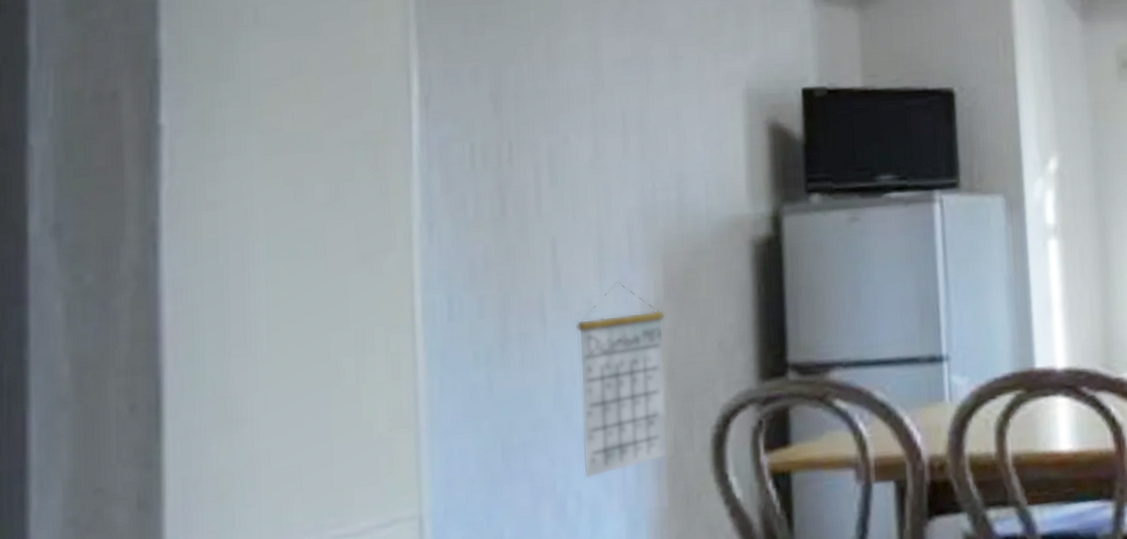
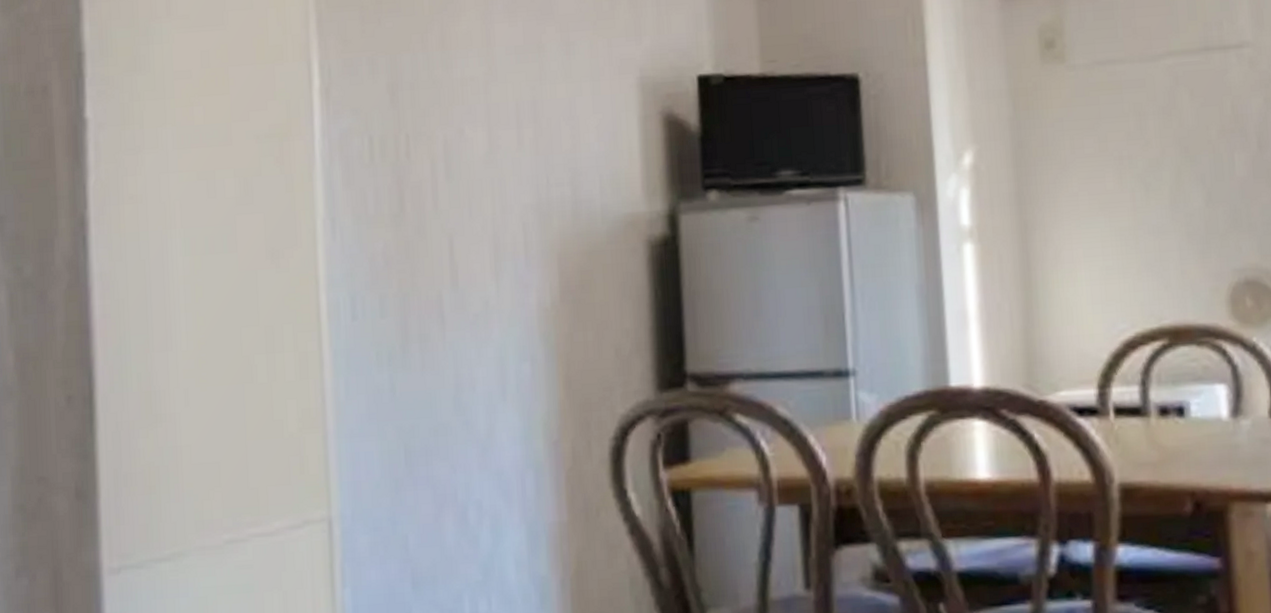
calendar: present [575,282,669,479] -> none [473,282,567,488]

